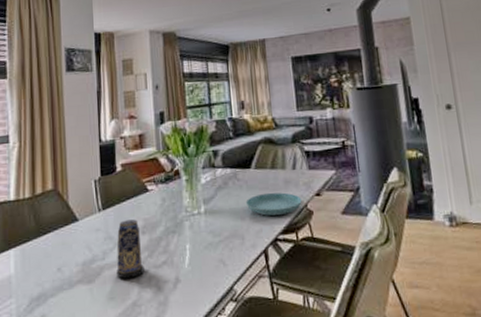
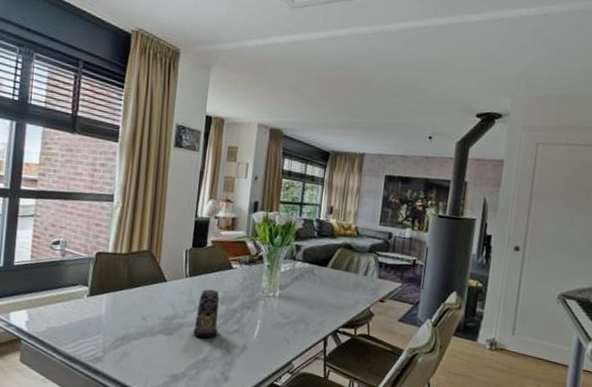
saucer: present [245,192,302,216] -> none [316,290,366,312]

